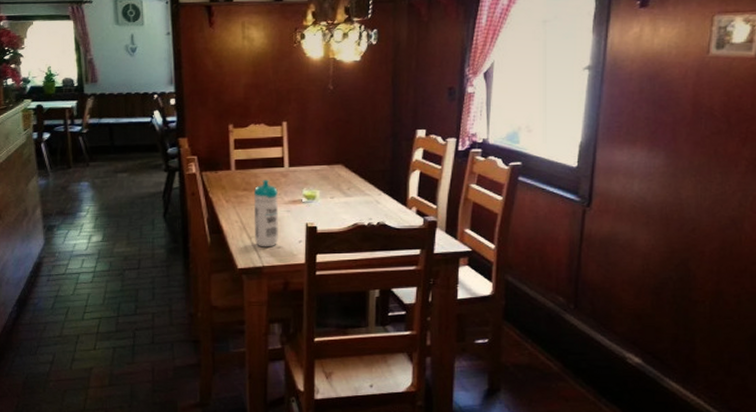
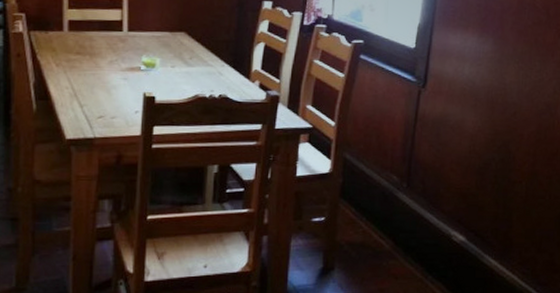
water bottle: present [253,180,279,247] -> none [86,44,116,117]

